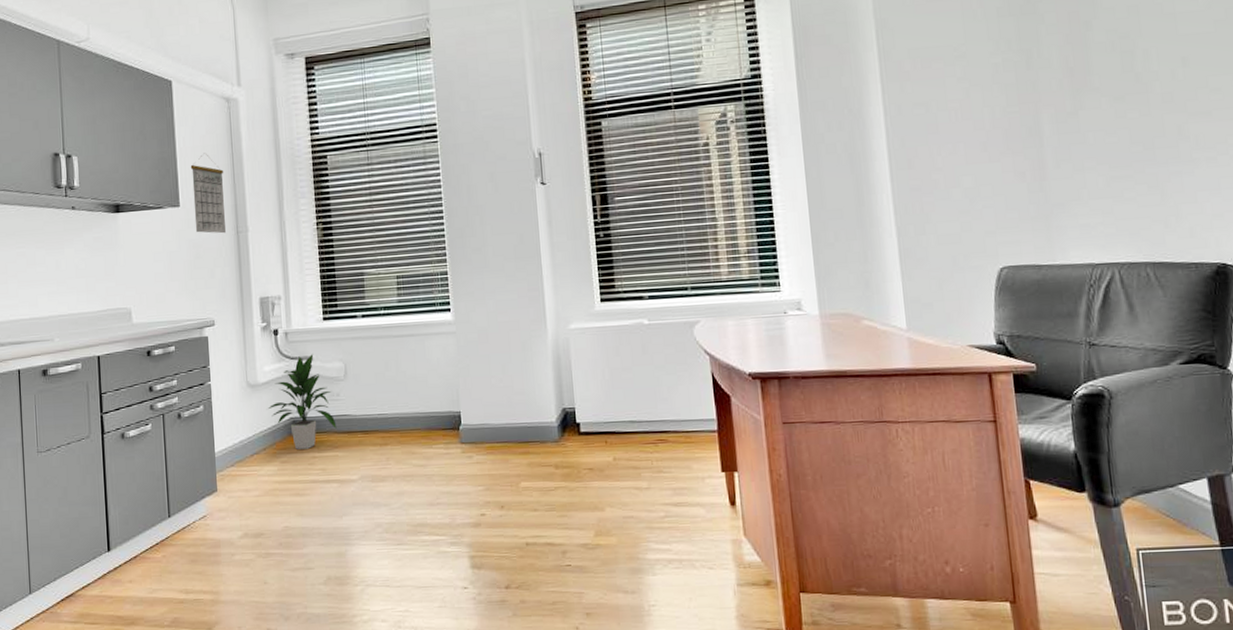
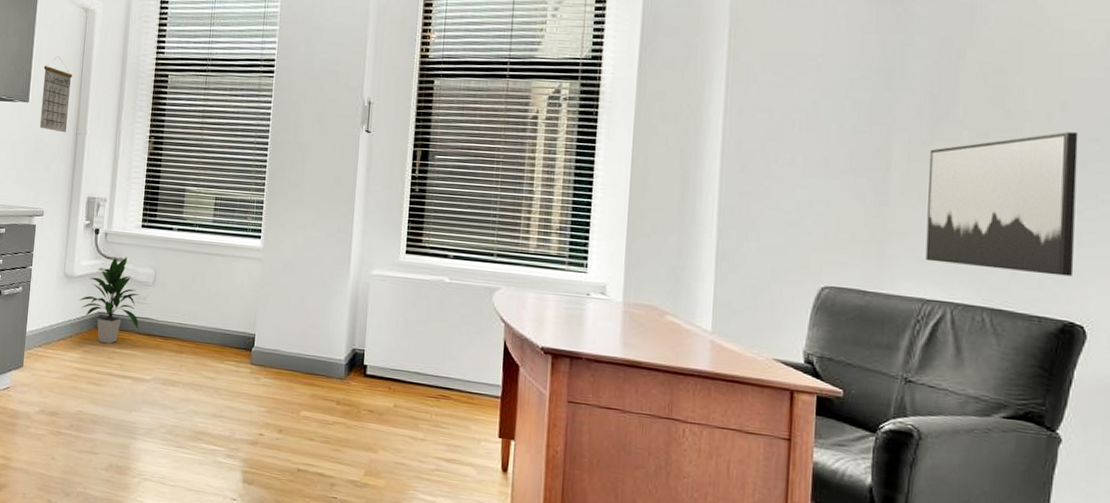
wall art: none [1075,85,1218,227] -> present [925,132,1079,277]

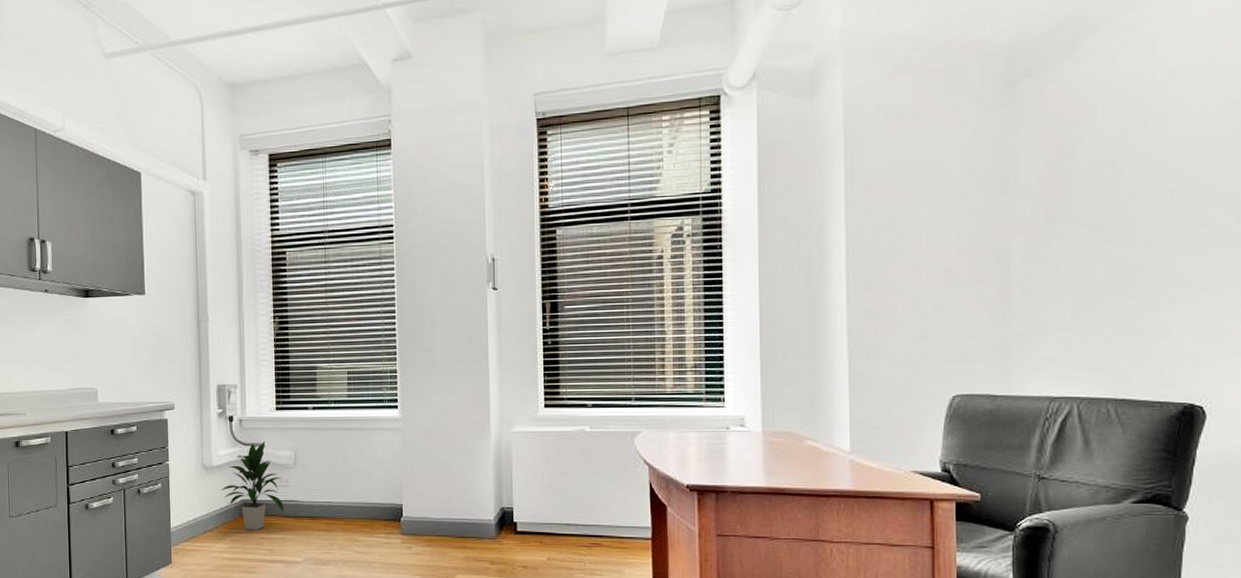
calendar: present [39,56,72,133] -> none [156,244,187,322]
wall art: present [925,132,1079,277] -> none [1047,218,1191,360]

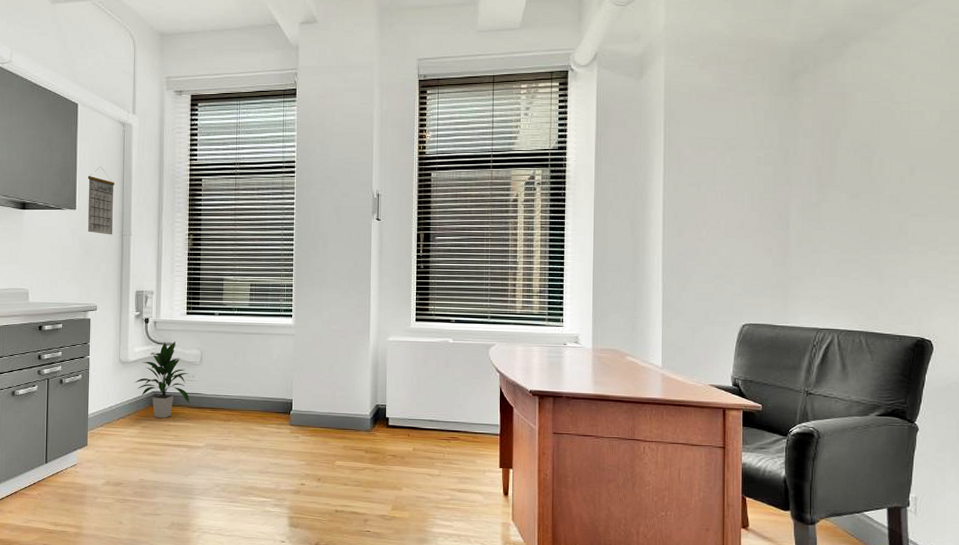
calendar: none [156,244,187,322] -> present [87,167,114,235]

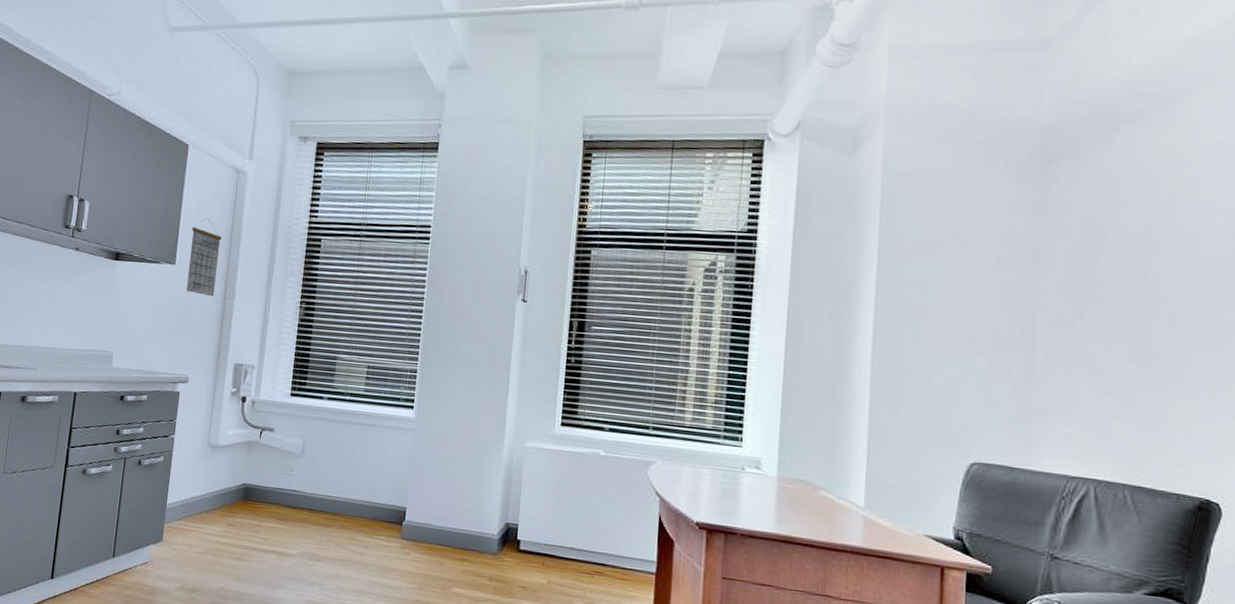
indoor plant: present [135,341,190,418] -> none [224,426,287,517]

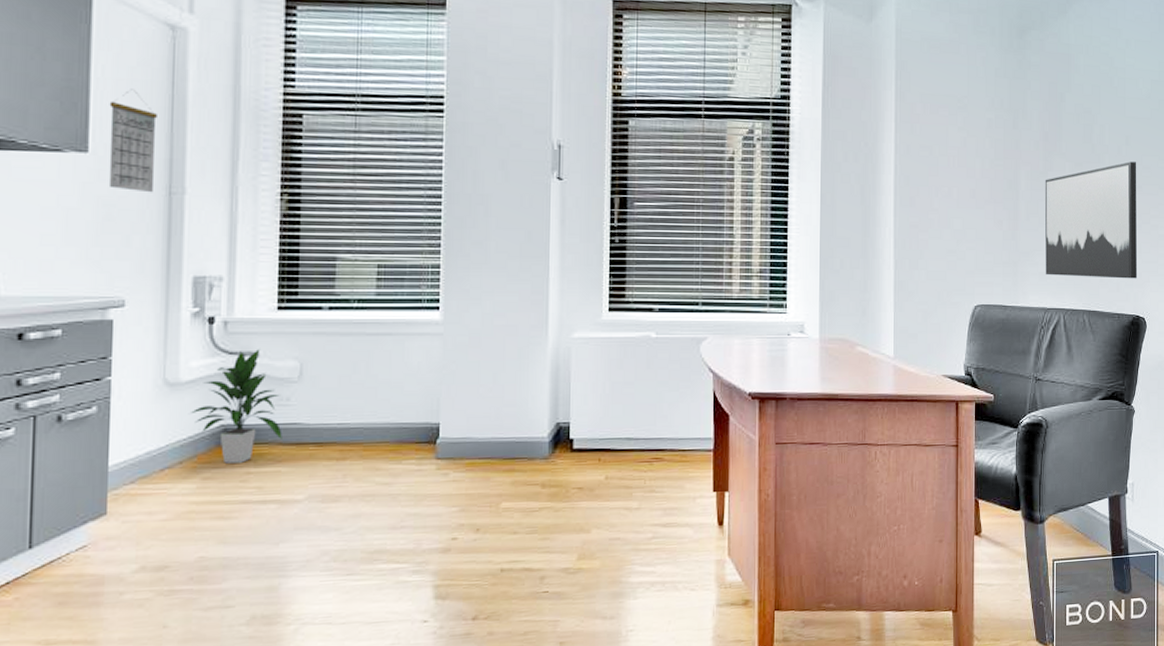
indoor plant: none [224,426,287,517] -> present [191,349,282,463]
wall art: none [1069,313,1212,455] -> present [1045,161,1138,279]

